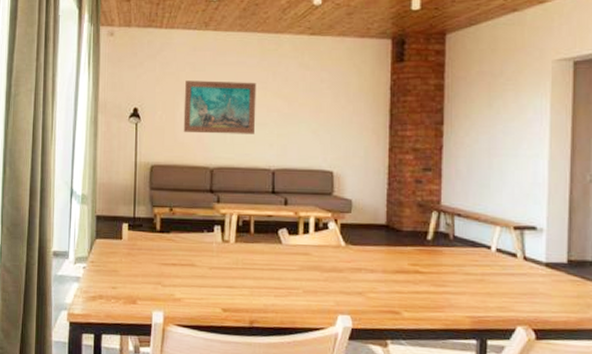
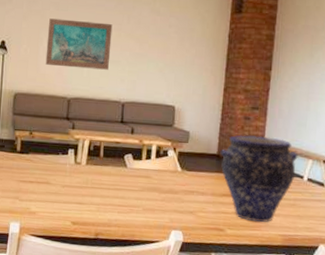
vase: none [389,201,483,303] -> present [220,135,298,223]

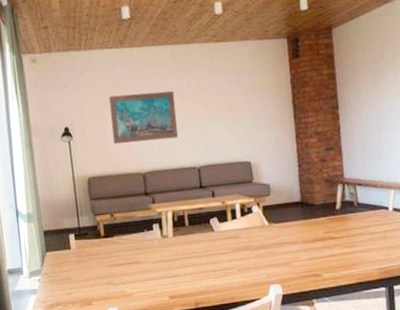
vase: present [220,135,298,223] -> none [303,174,380,261]

